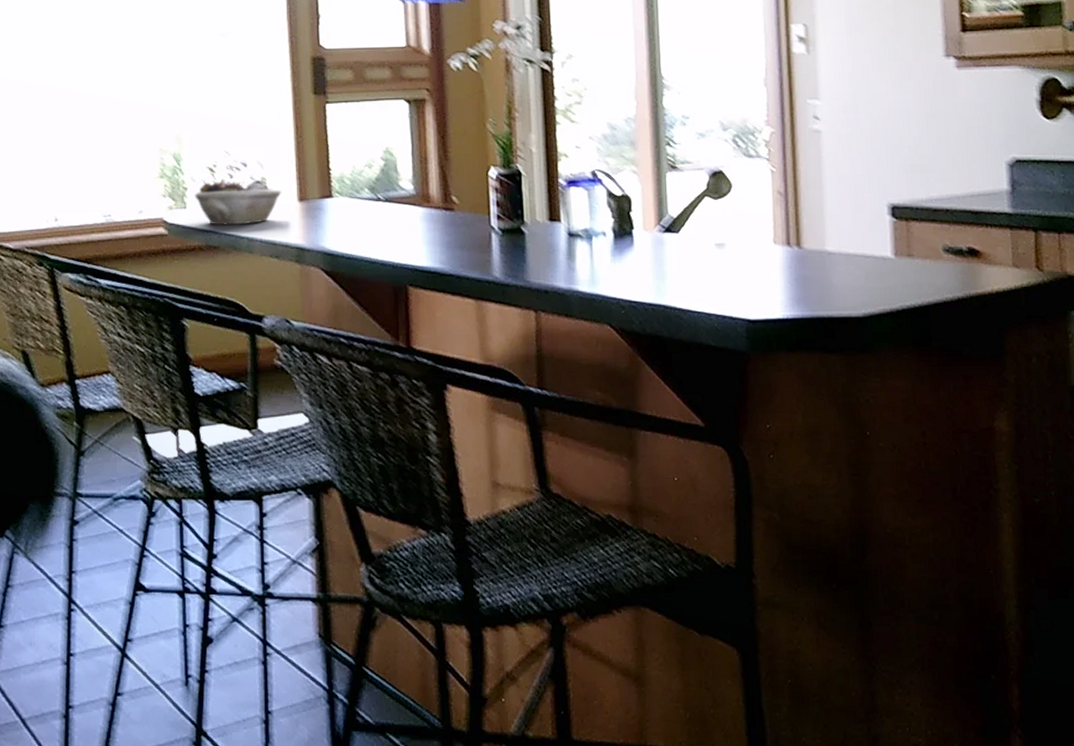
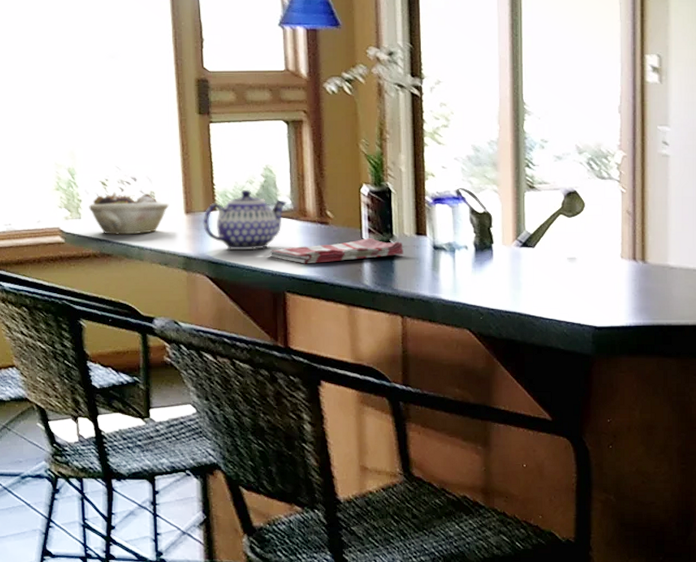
teapot: none [318,174,410,241] -> present [203,189,288,251]
dish towel: none [390,225,536,255] -> present [270,238,403,264]

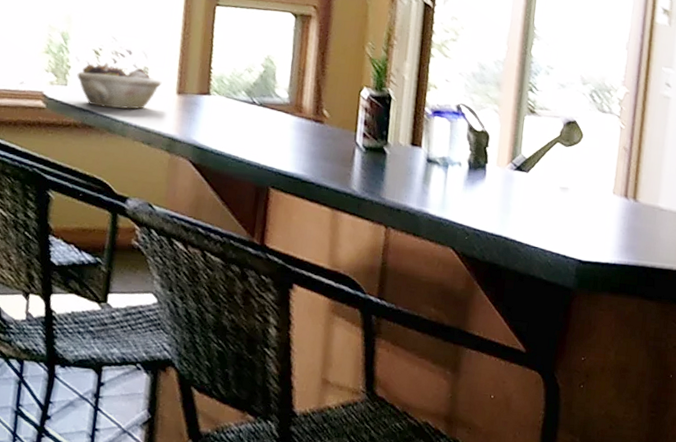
teapot: present [203,189,288,251] -> none [193,77,285,141]
dish towel: present [270,238,403,264] -> none [258,141,397,164]

